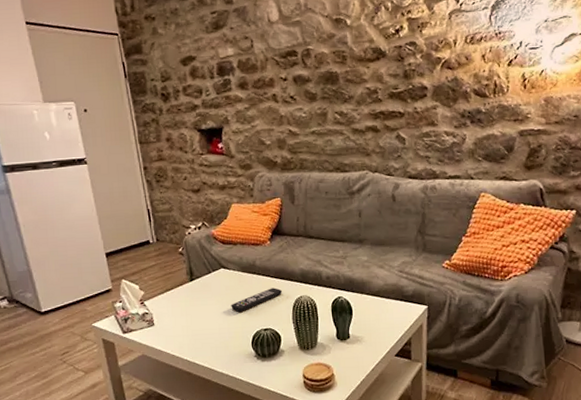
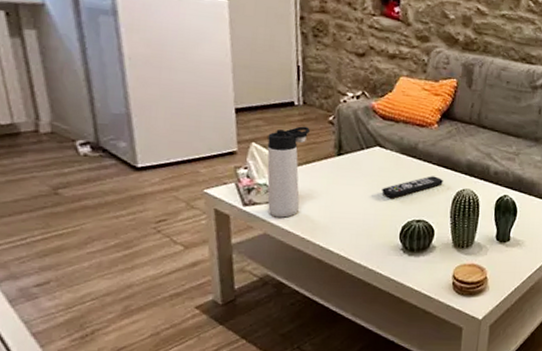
thermos bottle: none [133,260,166,340] -> present [267,126,310,218]

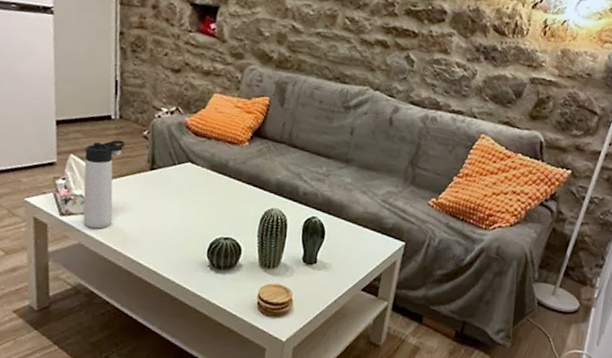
remote control: present [382,176,443,198] -> none [191,194,252,214]

